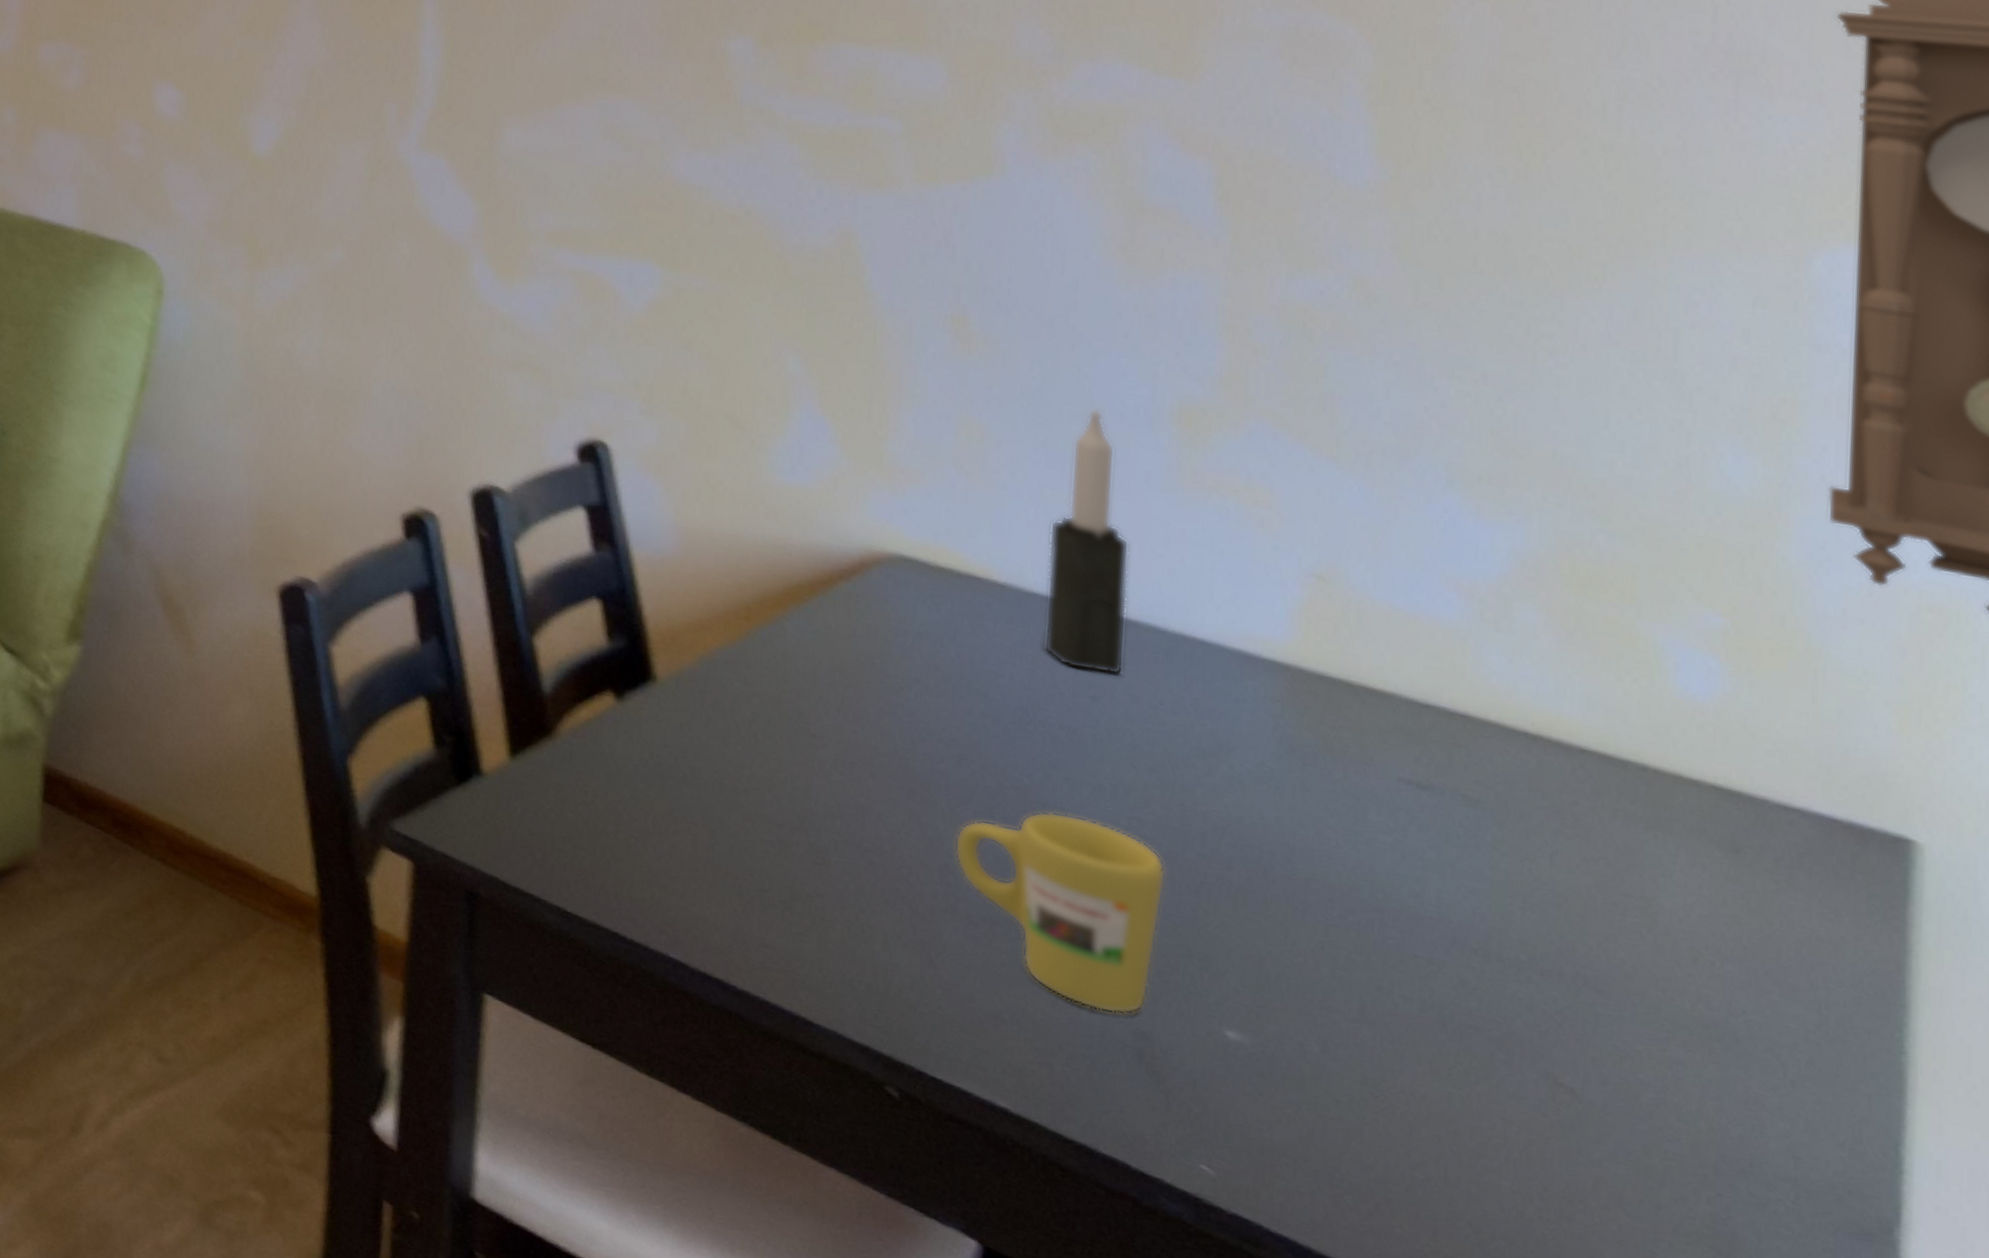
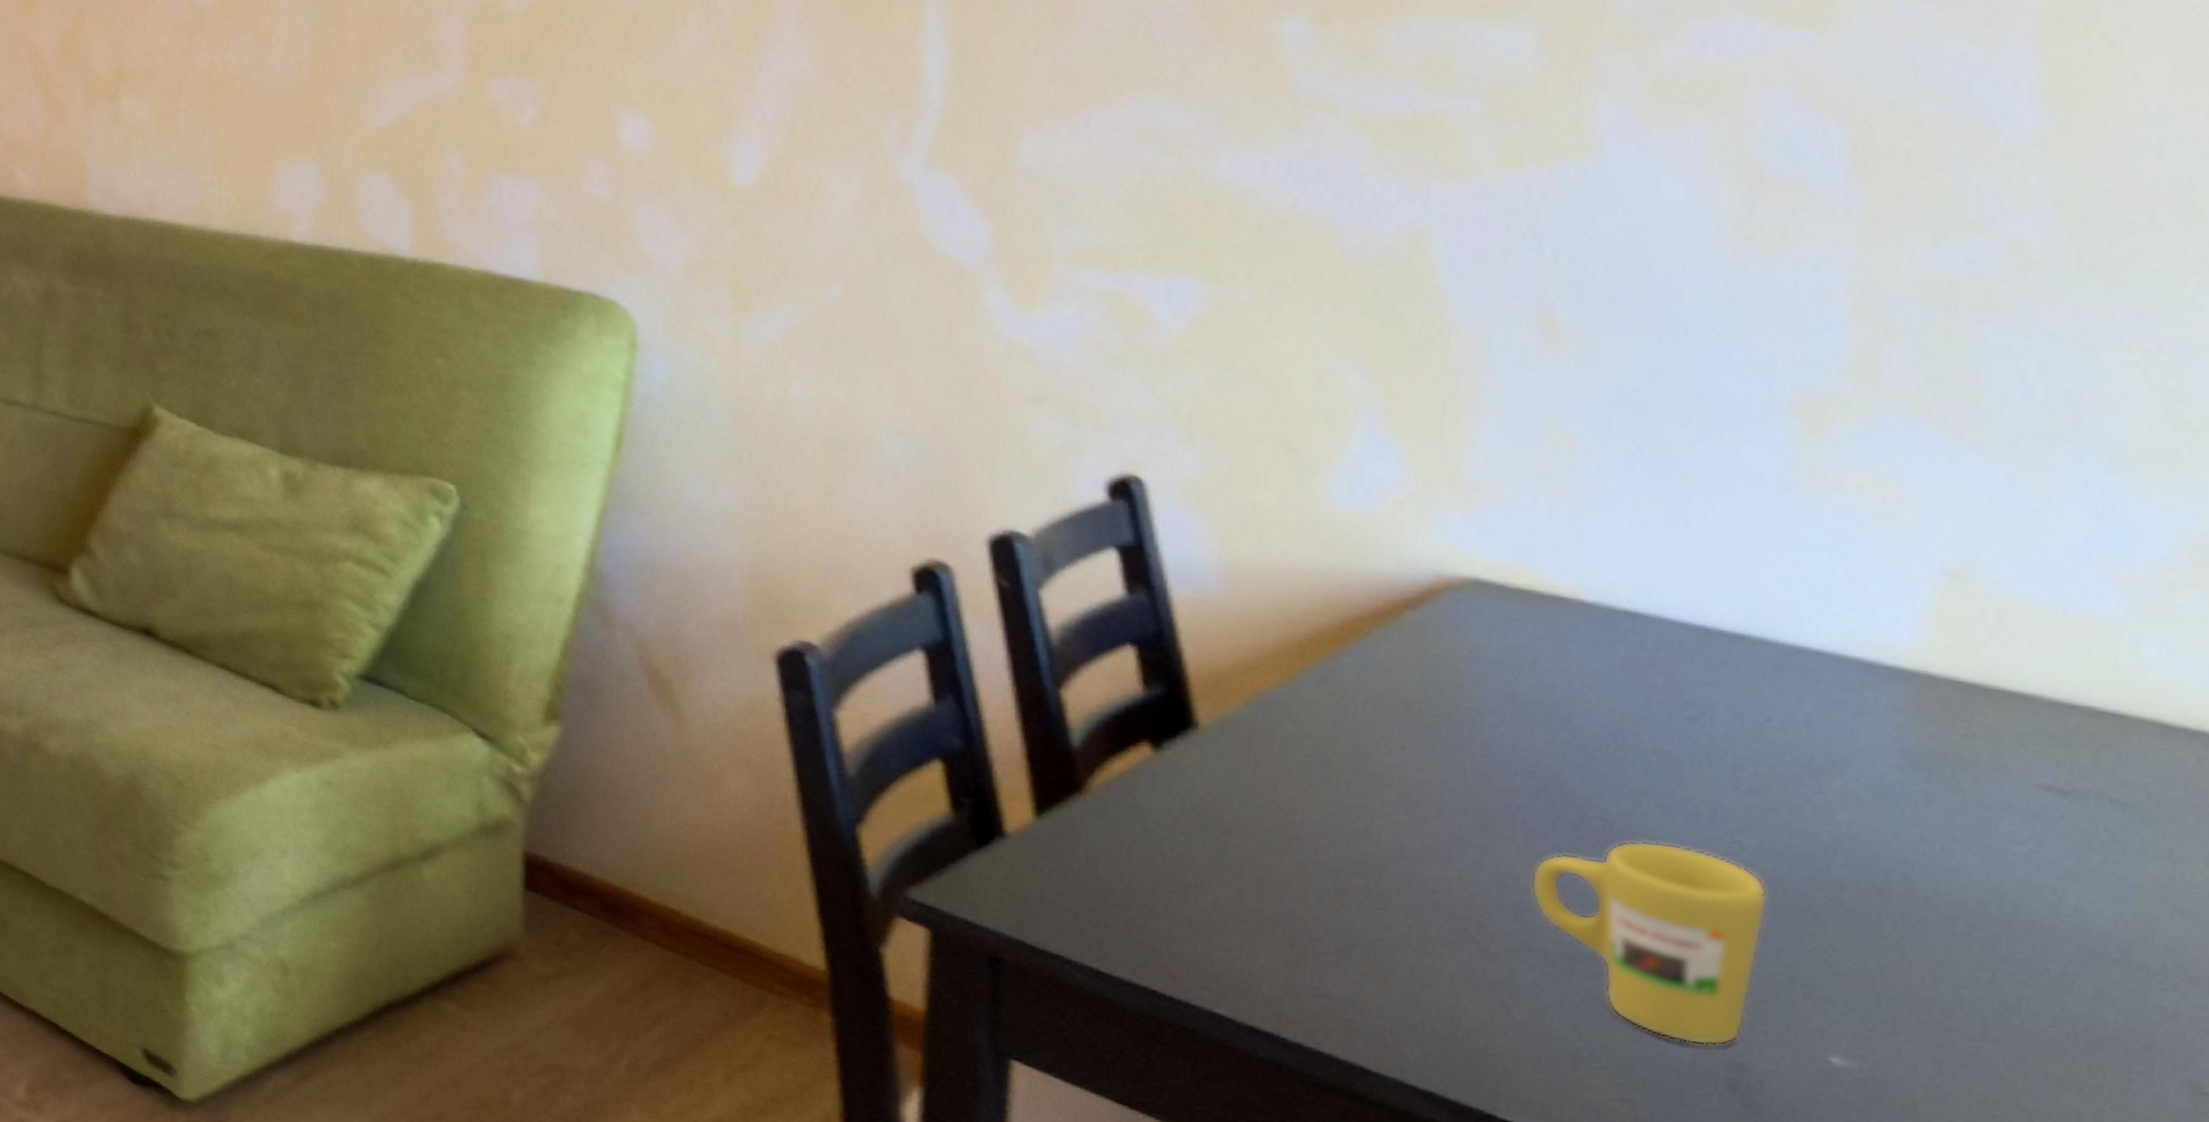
candle: present [1043,408,1130,676] -> none [1635,407,1738,694]

